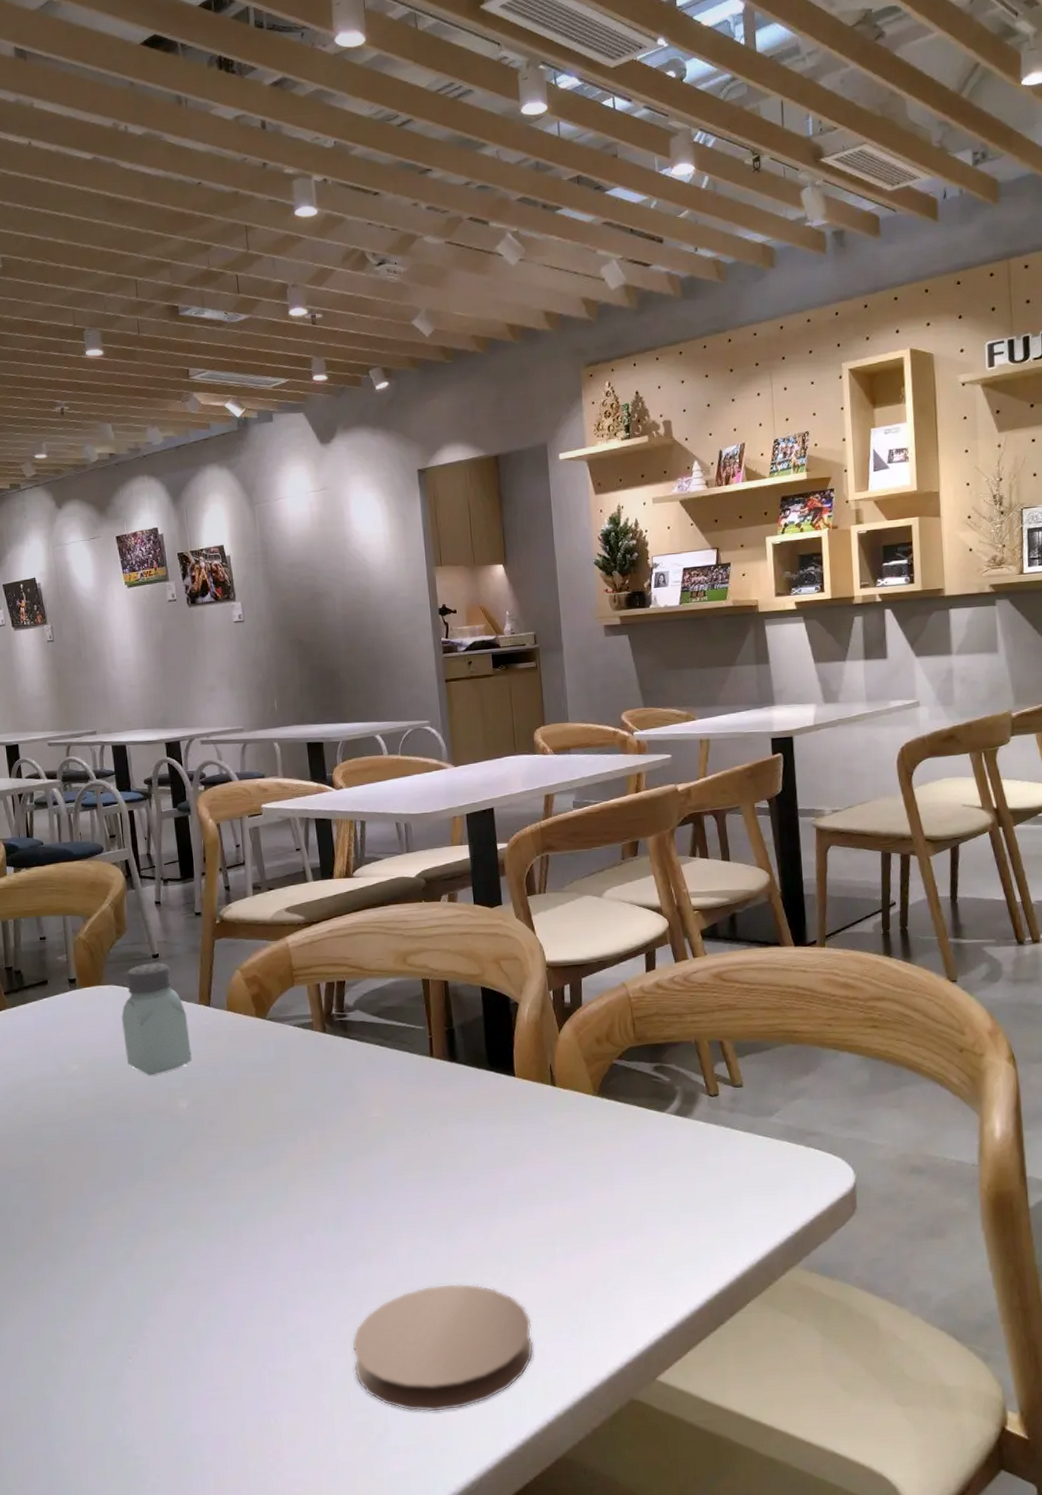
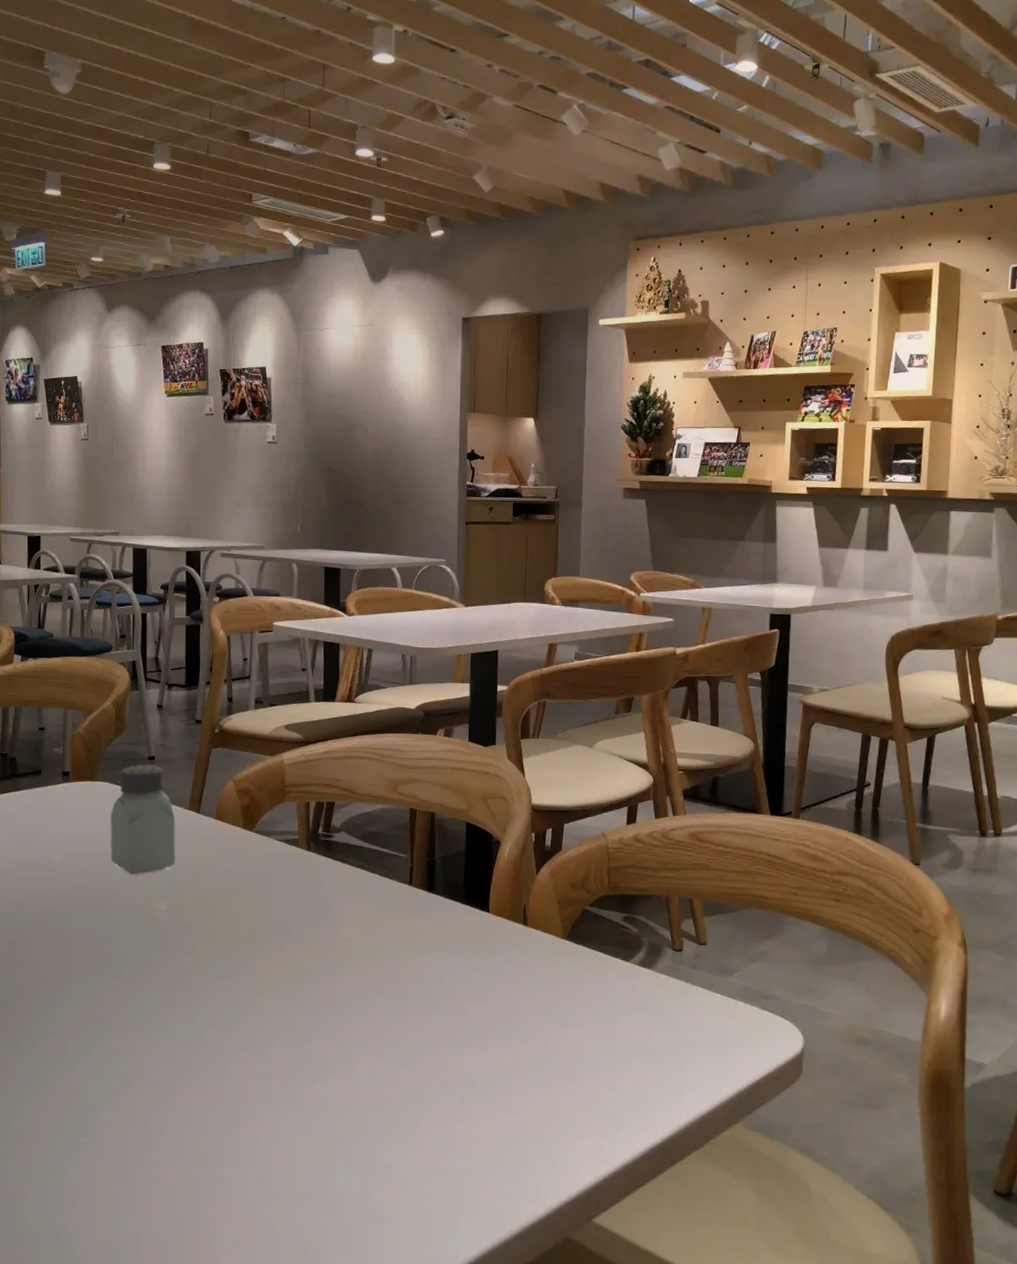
coaster: present [352,1283,534,1412] -> none [299,1108,478,1233]

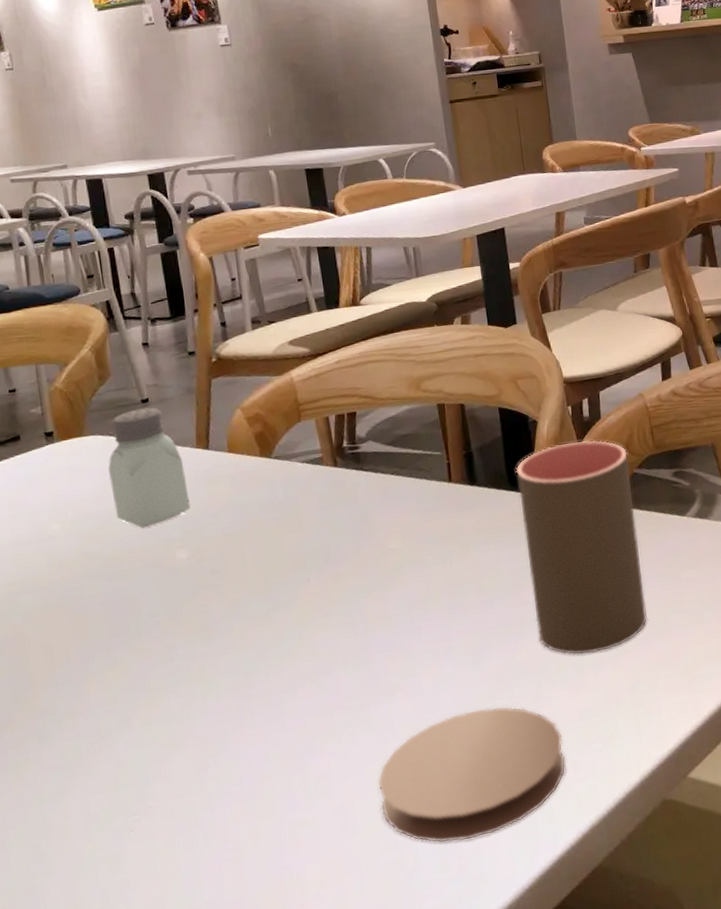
coaster: none [299,1108,478,1233] -> present [377,706,566,843]
cup: none [470,869,582,1078] -> present [515,440,648,655]

